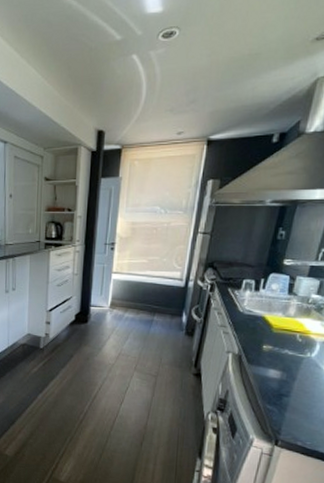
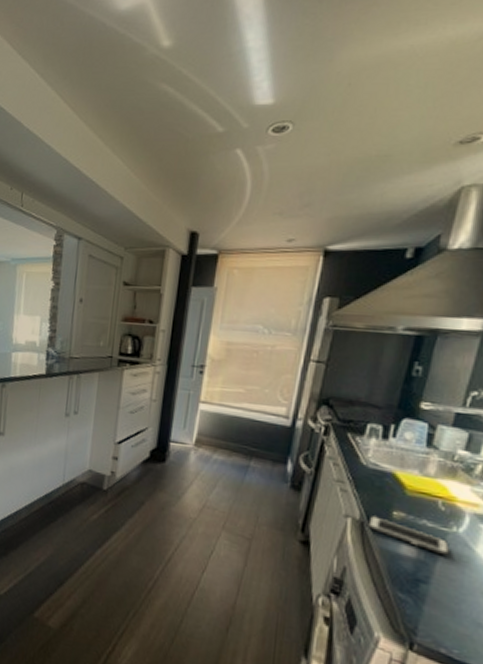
cell phone: none [244,350,305,376] -> present [367,515,451,557]

